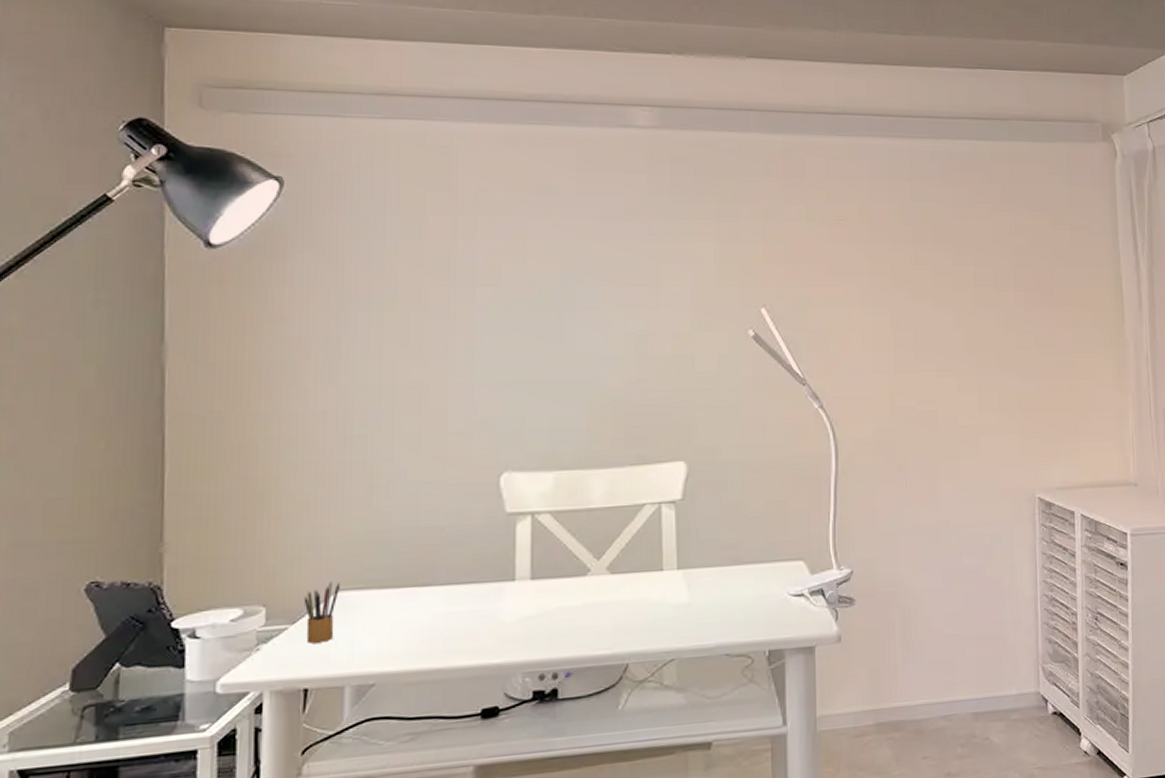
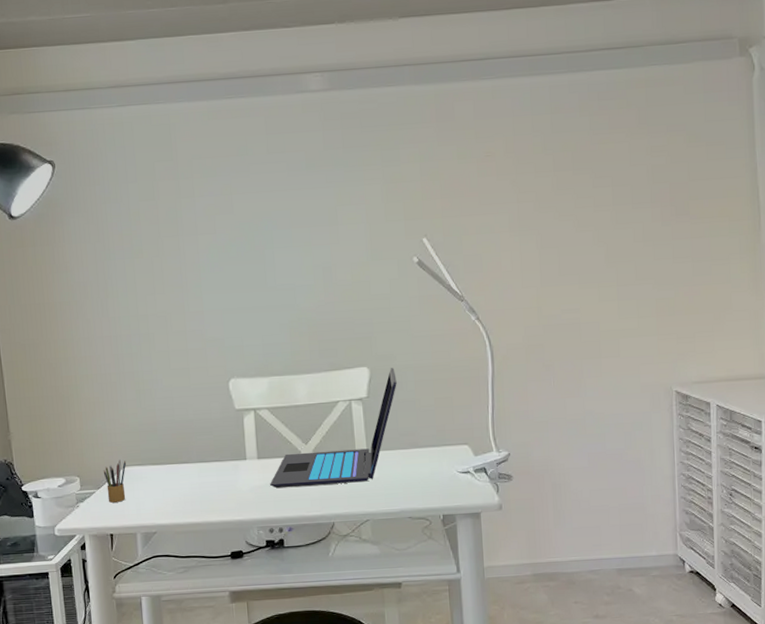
laptop: none [545,463,720,618] -> present [270,368,397,488]

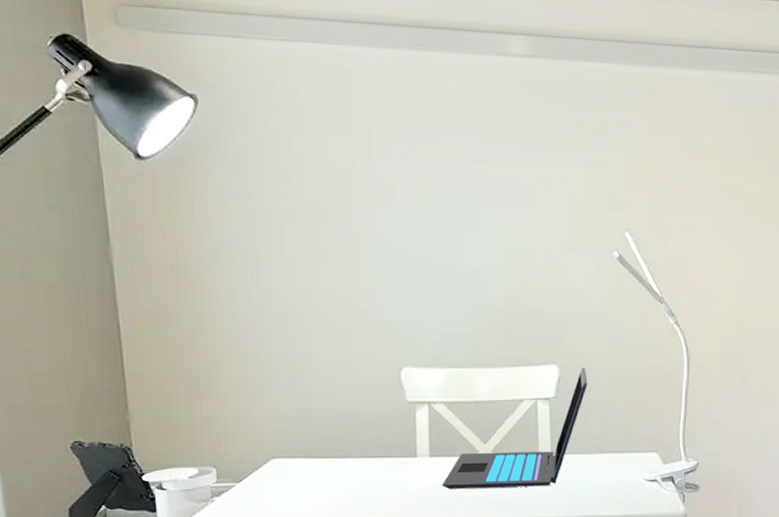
pencil box: present [103,460,127,503] -> none [246,450,275,498]

